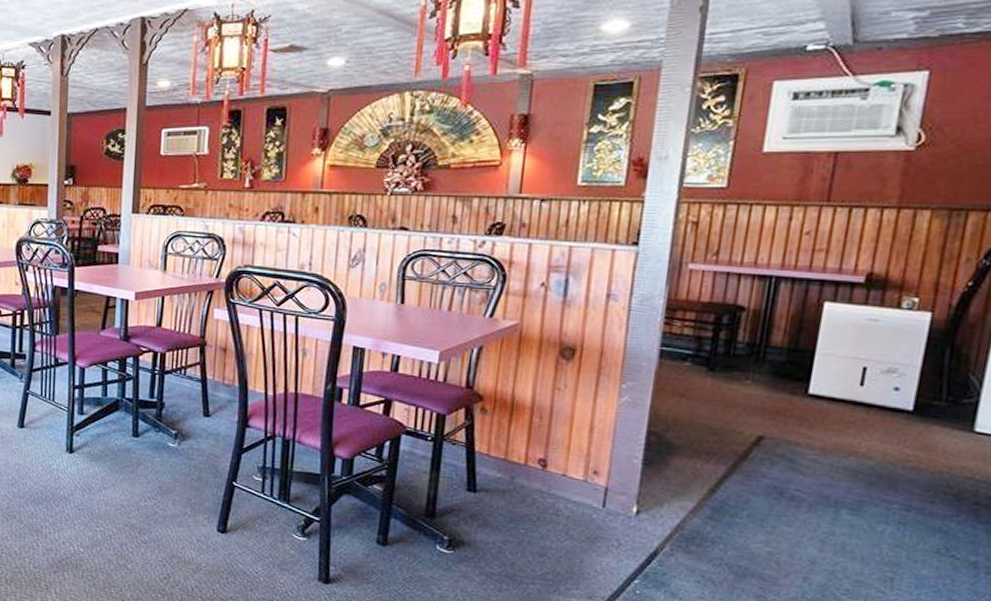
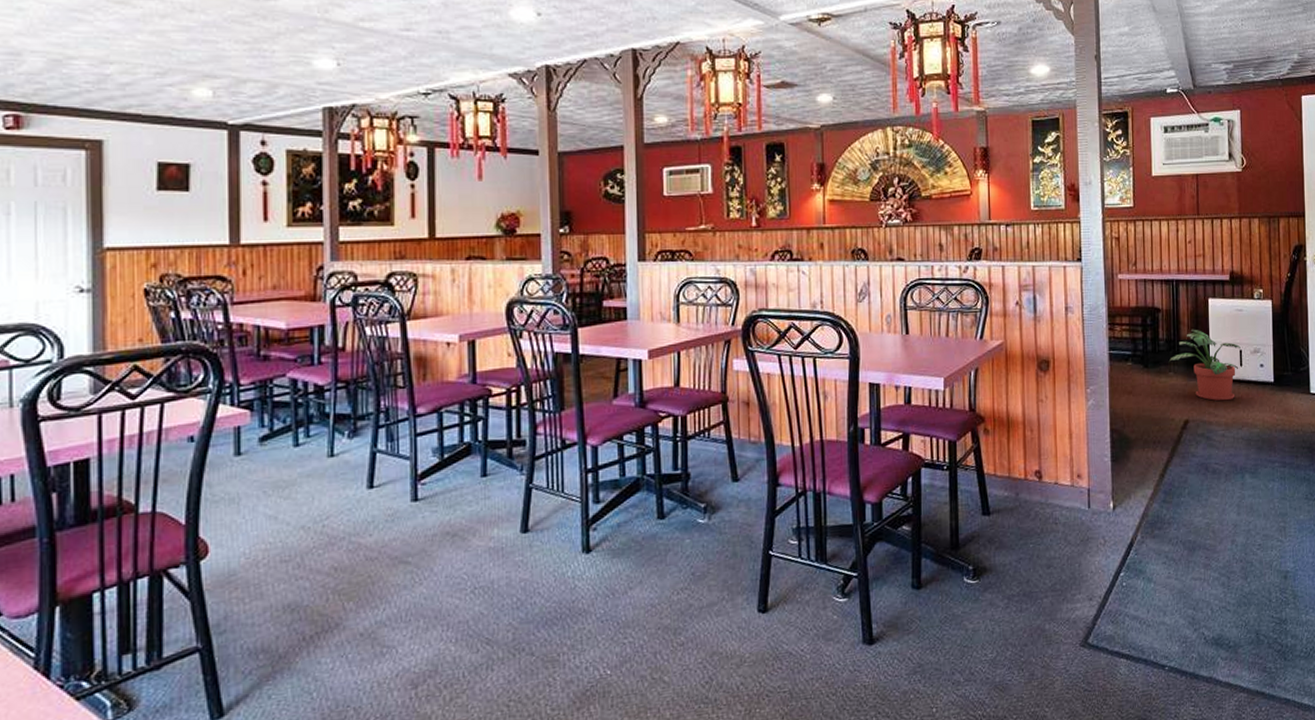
potted plant: none [746,335,866,423] -> present [1168,329,1241,401]

